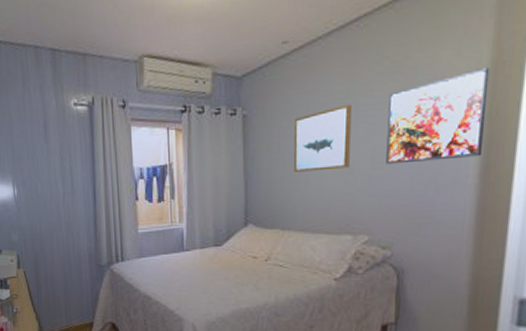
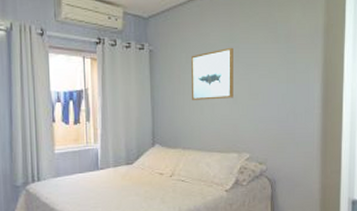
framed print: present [386,68,490,165] -> none [260,29,324,96]

